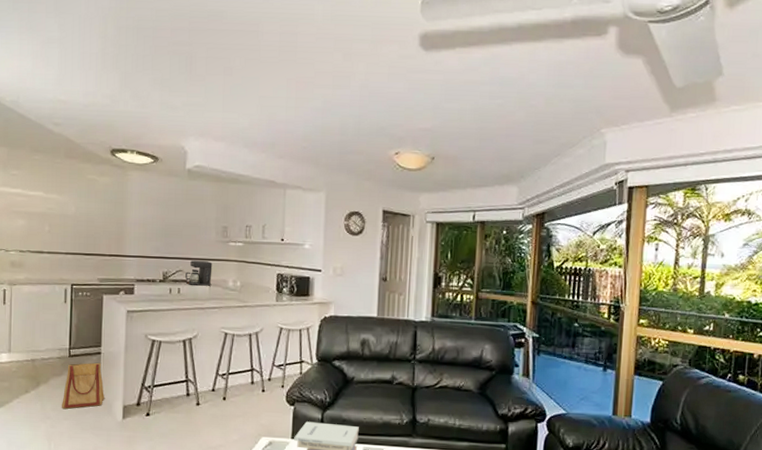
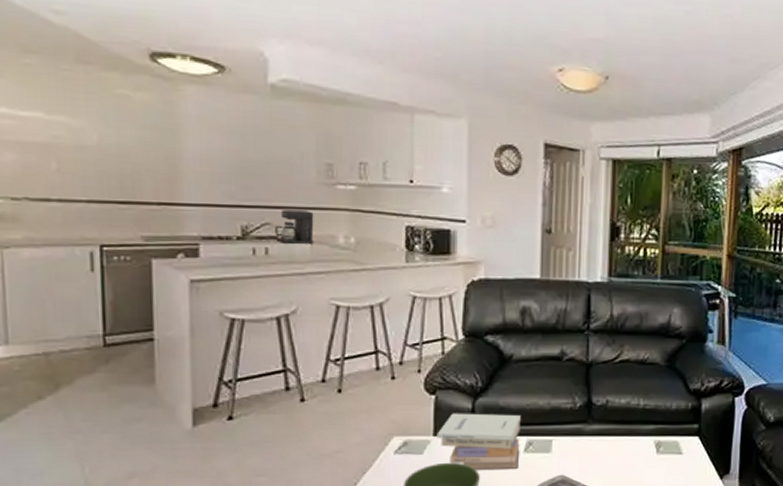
shopping bag: present [62,362,104,410] -> none [97,352,163,419]

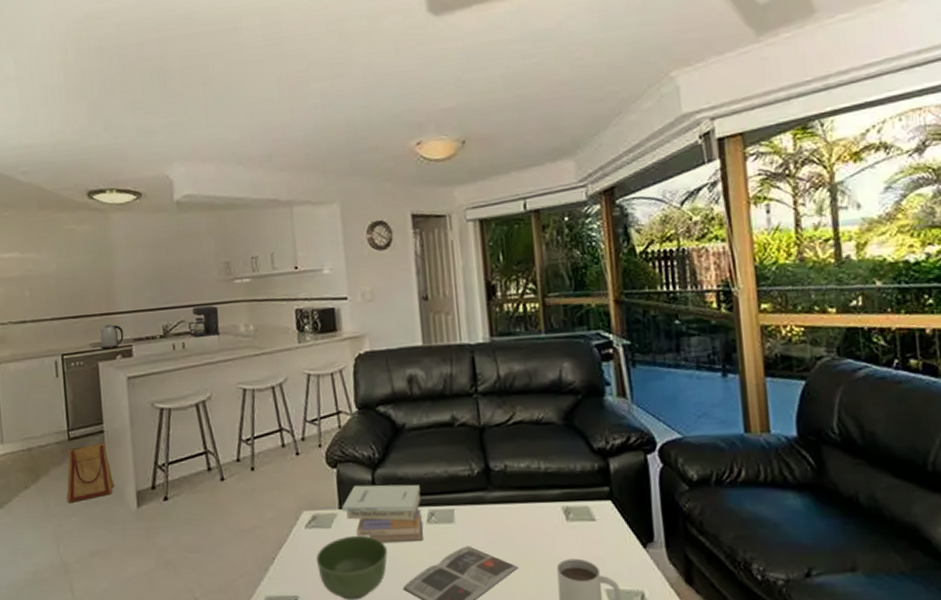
shopping bag: none [97,352,163,419] -> present [66,443,114,504]
kettle: none [156,216,189,245] -> present [99,324,124,349]

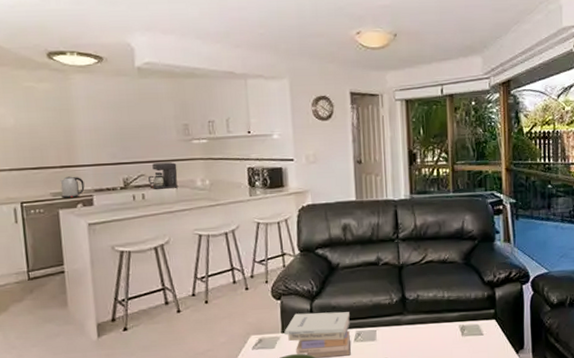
shopping bag: present [66,443,114,504] -> none [27,282,75,336]

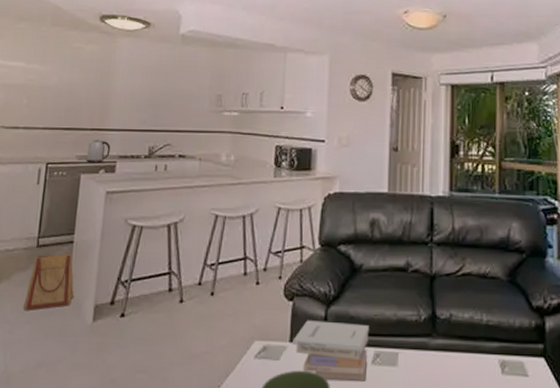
shopping bag: none [27,282,75,336] -> present [23,253,74,311]
coffee maker: present [148,162,178,190] -> none [173,133,204,162]

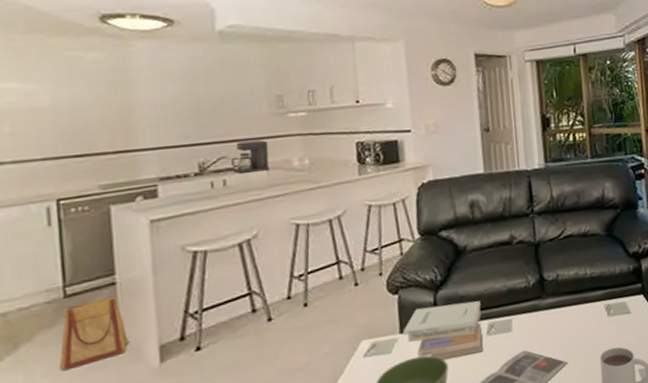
kettle: present [86,140,111,162] -> none [113,163,147,191]
coffee maker: none [173,133,204,162] -> present [231,140,269,175]

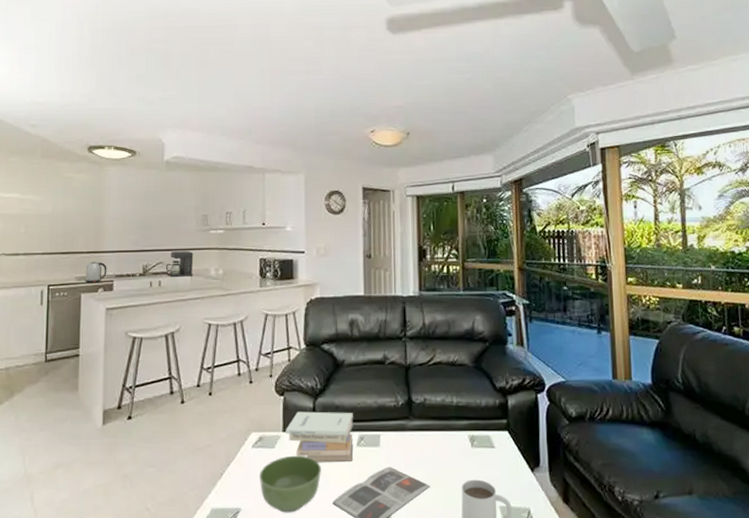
shopping bag: present [60,296,129,371] -> none [37,365,83,420]
kettle: none [113,163,147,191] -> present [85,261,107,282]

